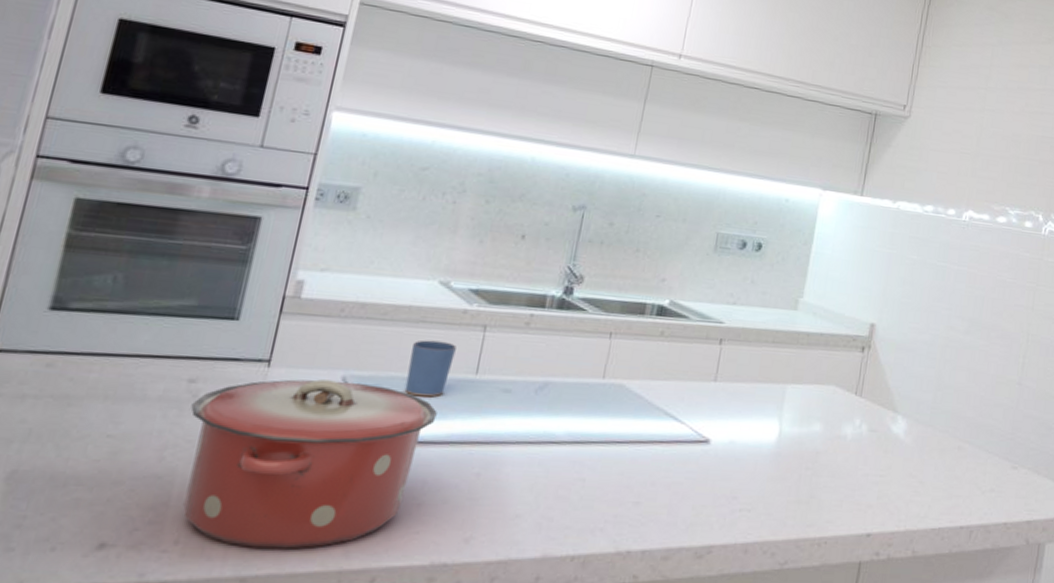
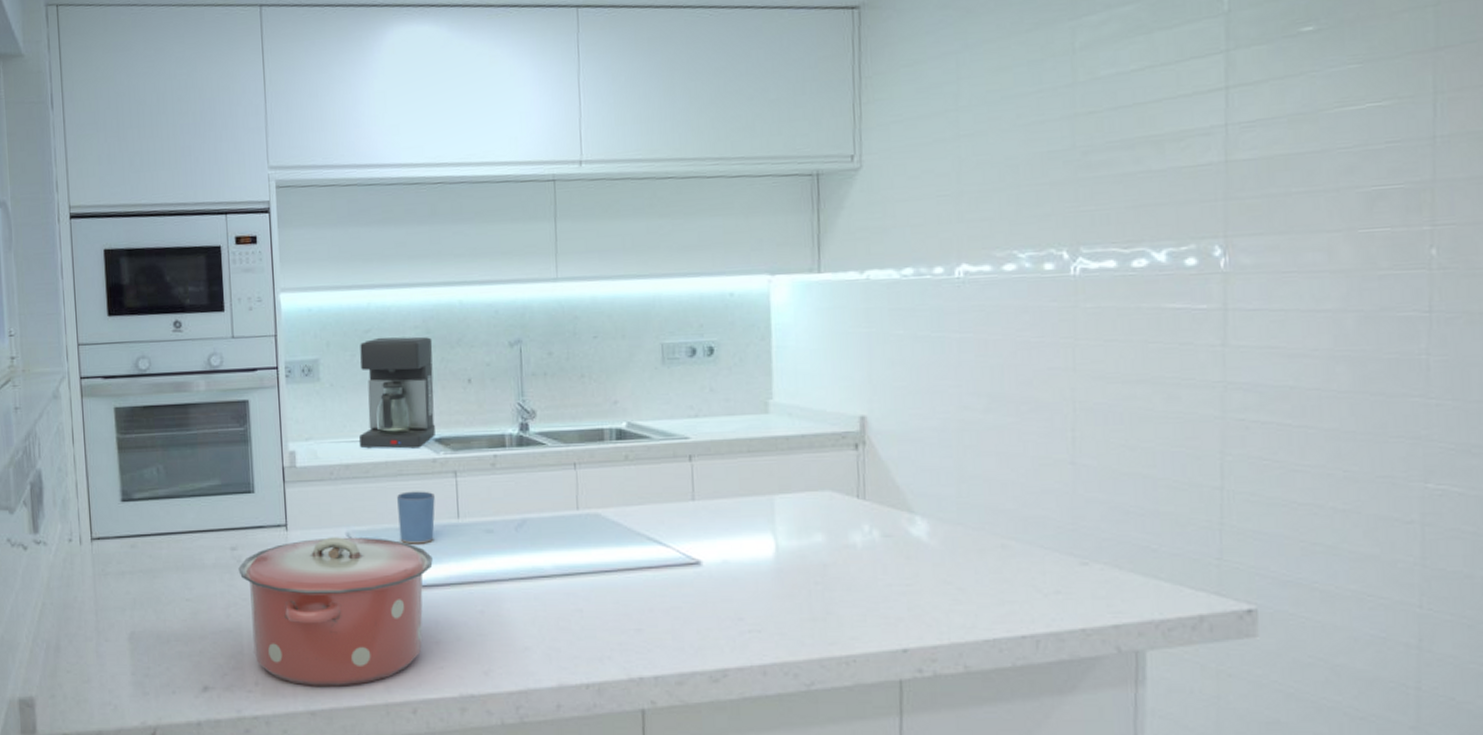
coffee maker: none [383,177,494,297] -> present [358,336,435,449]

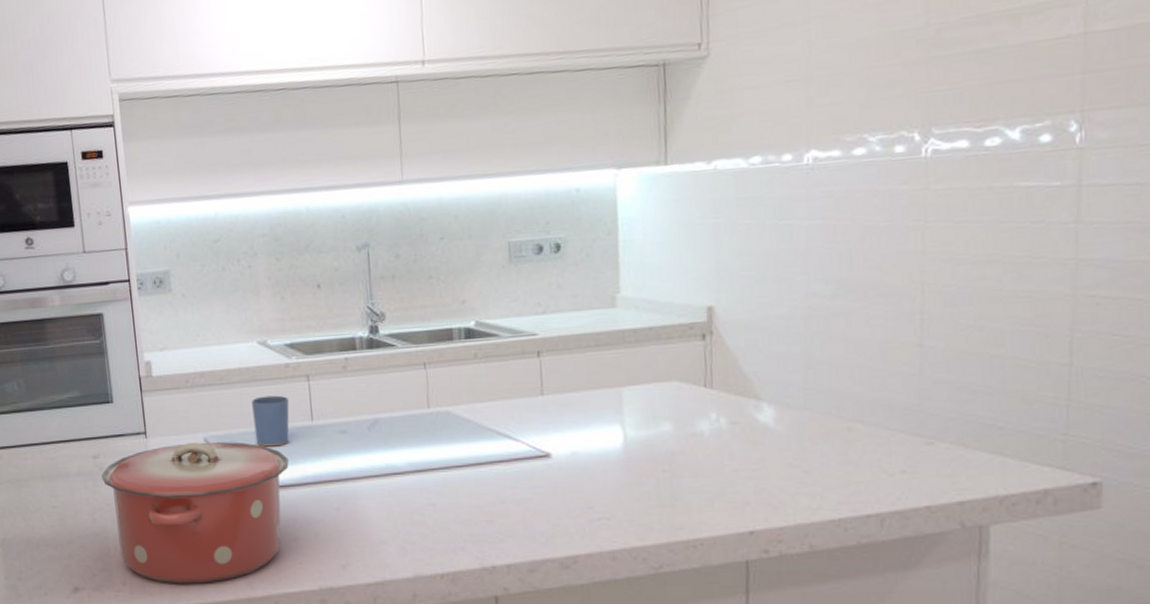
coffee maker: present [358,336,435,449] -> none [209,244,287,357]

